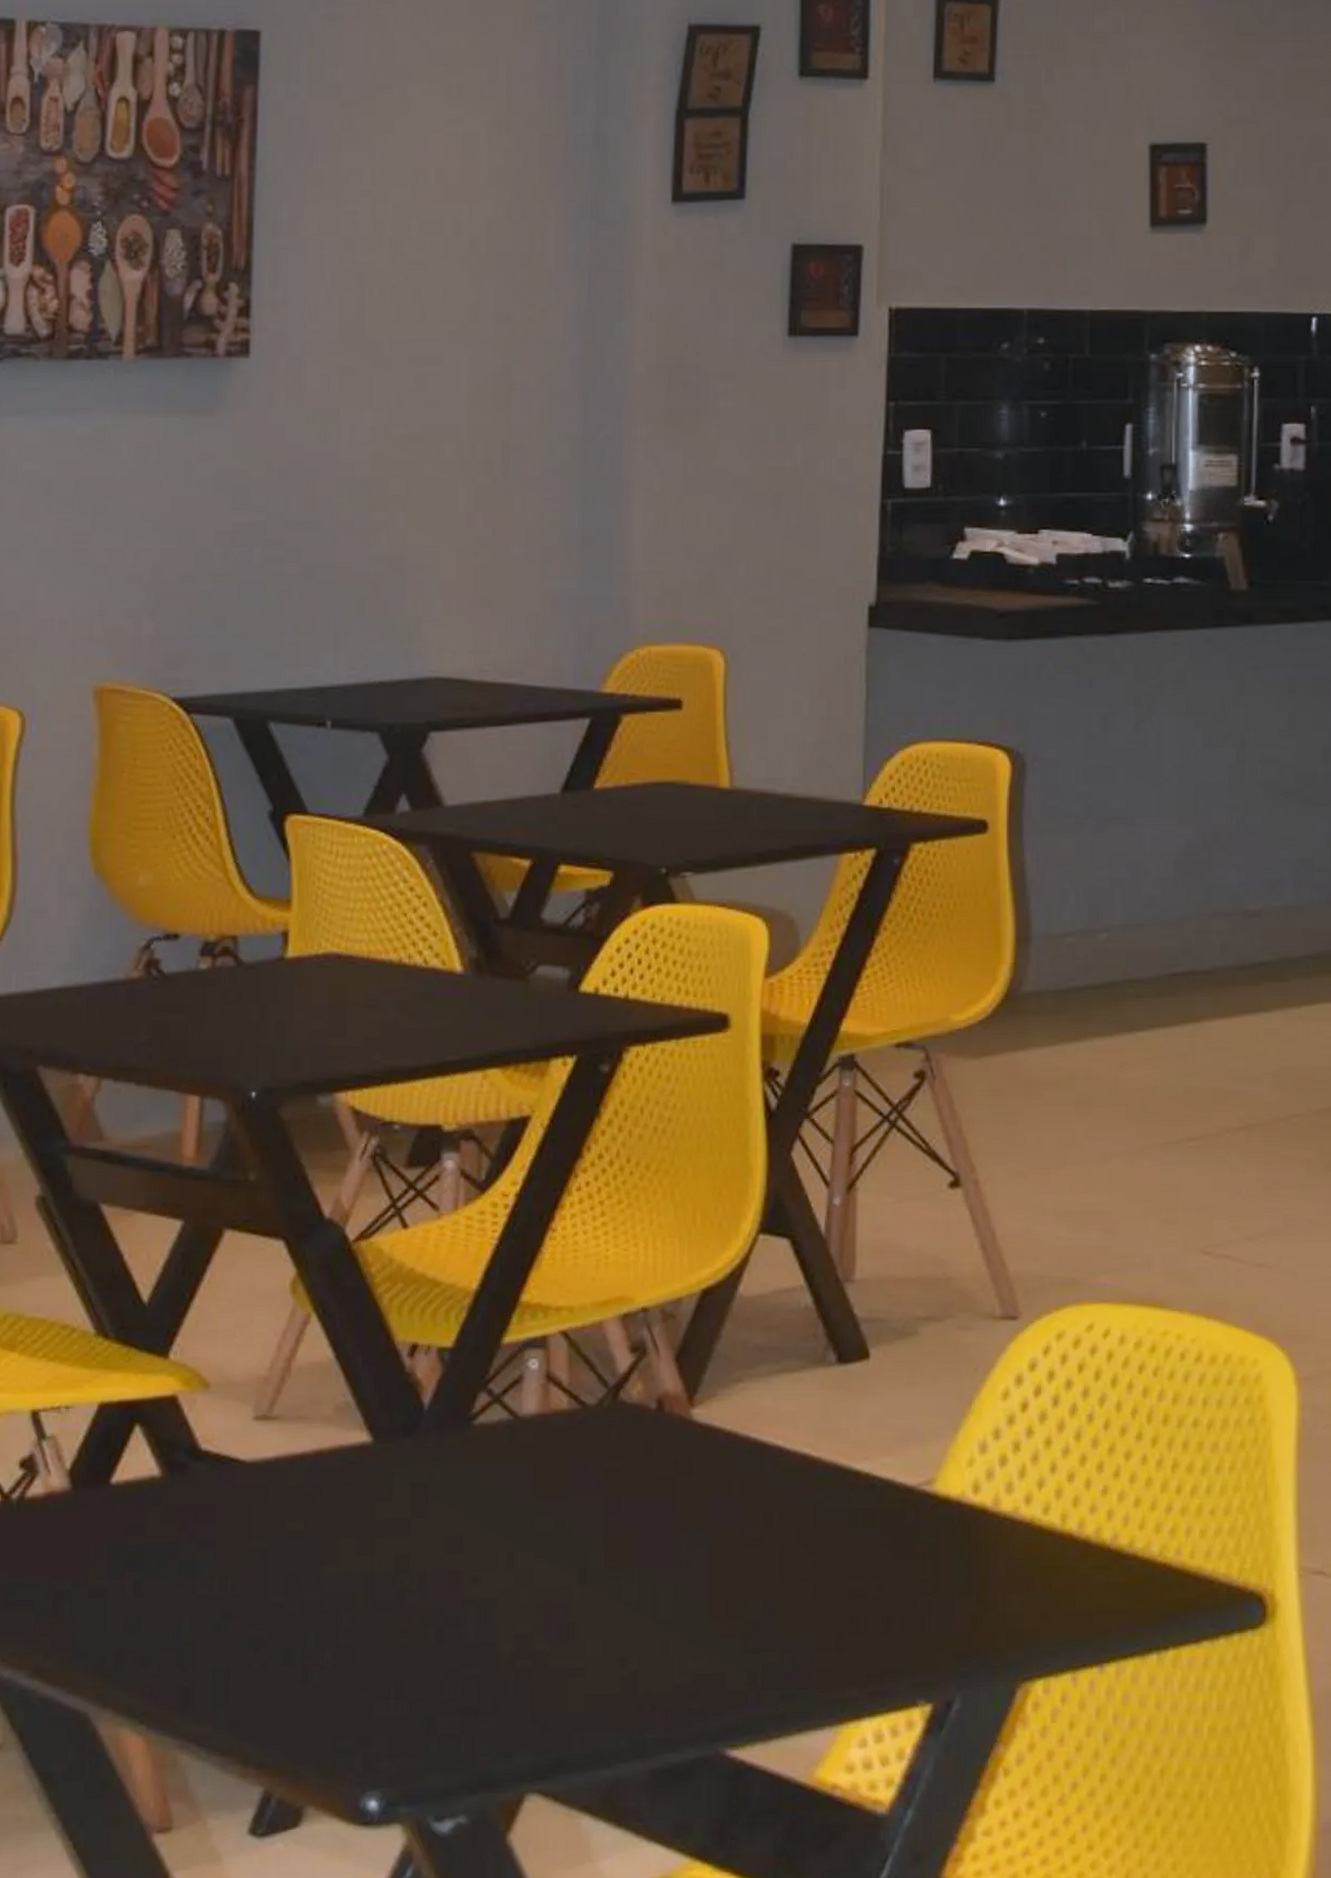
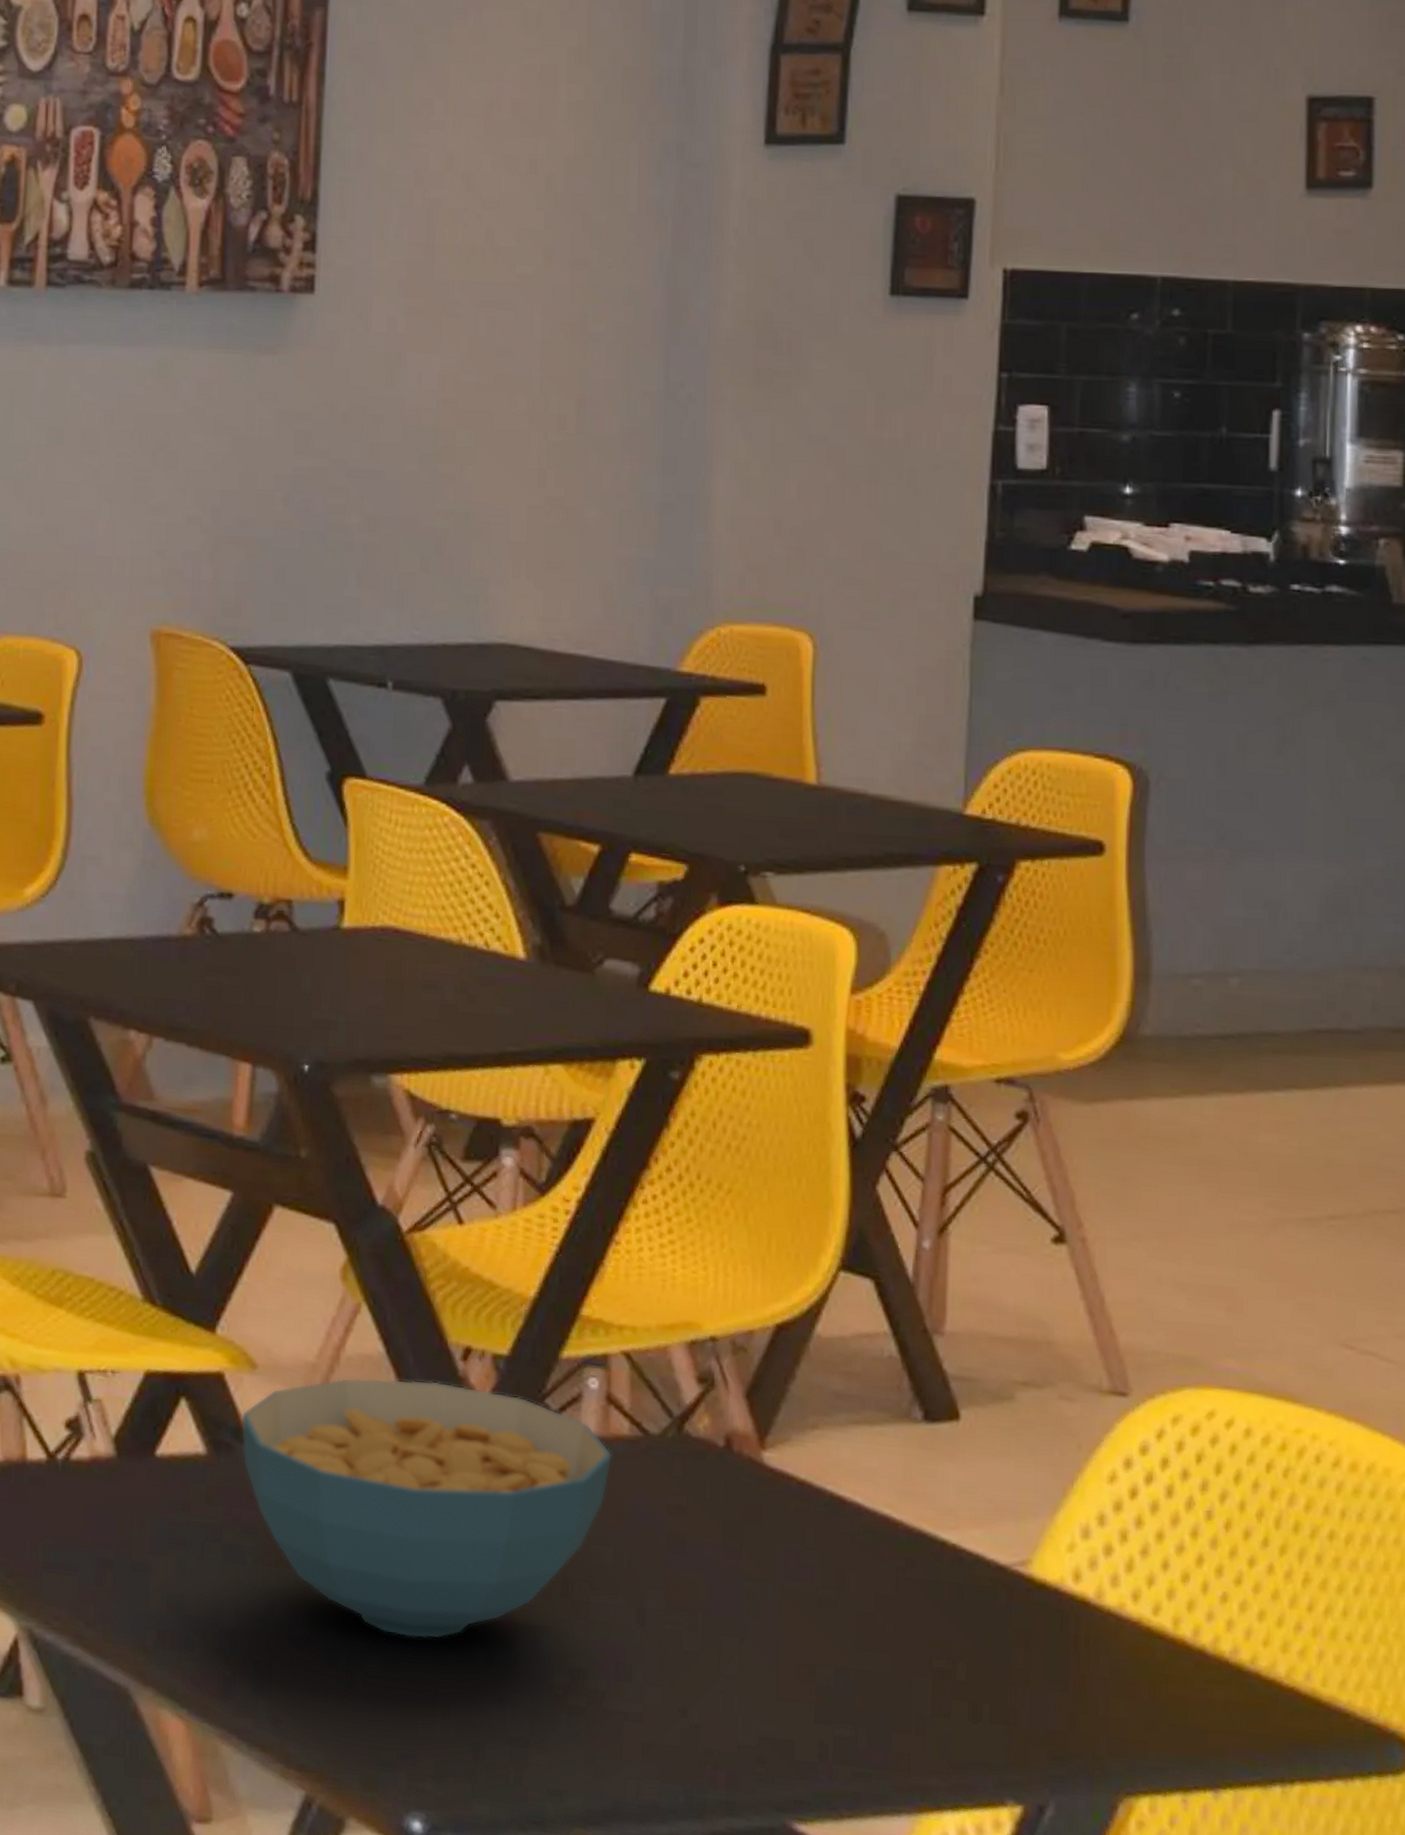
cereal bowl: none [194,1380,553,1627] -> present [240,1377,613,1640]

